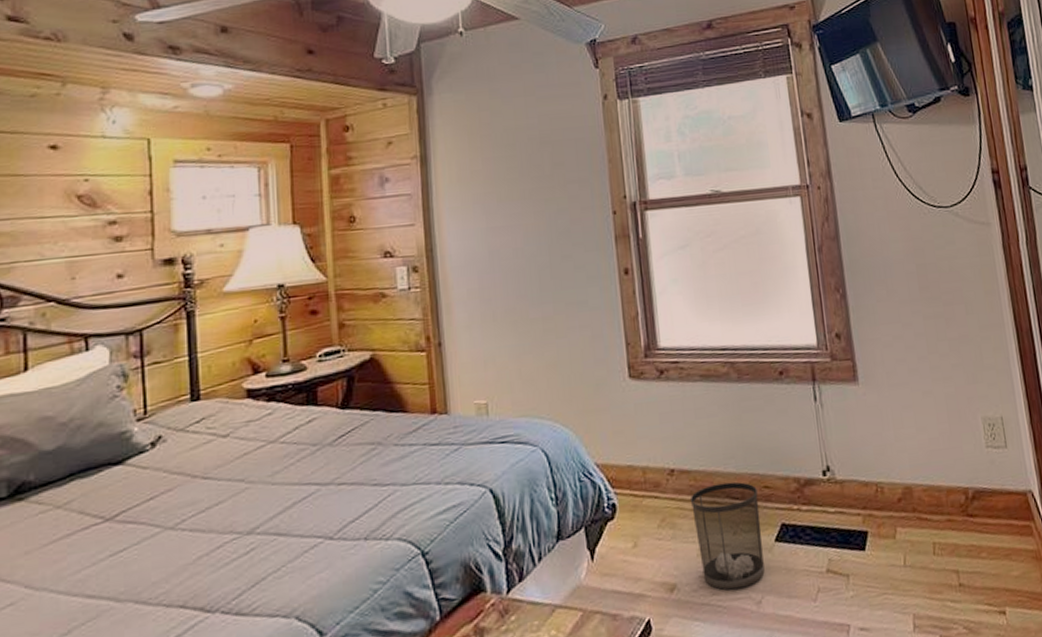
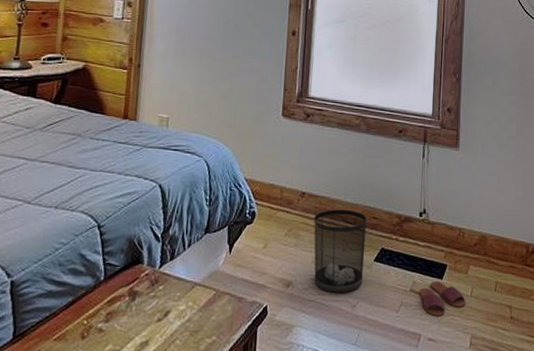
slippers: none [838,554,899,599] -> present [419,281,466,317]

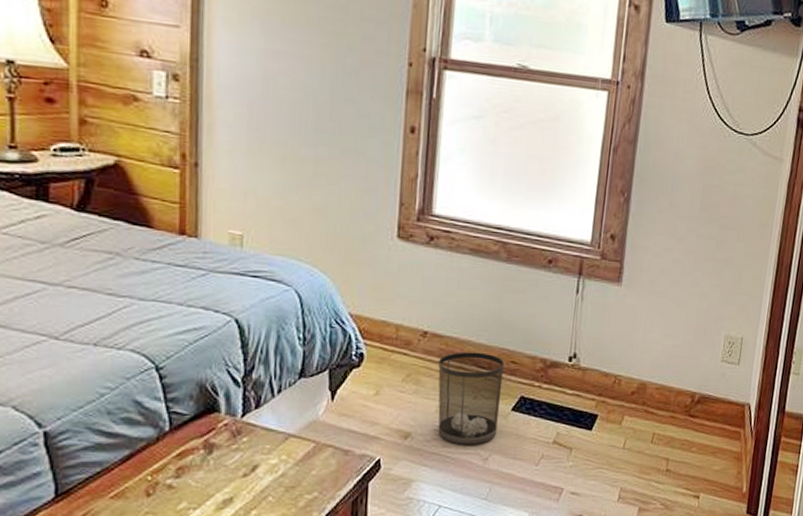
slippers: present [419,281,466,317] -> none [564,433,617,470]

